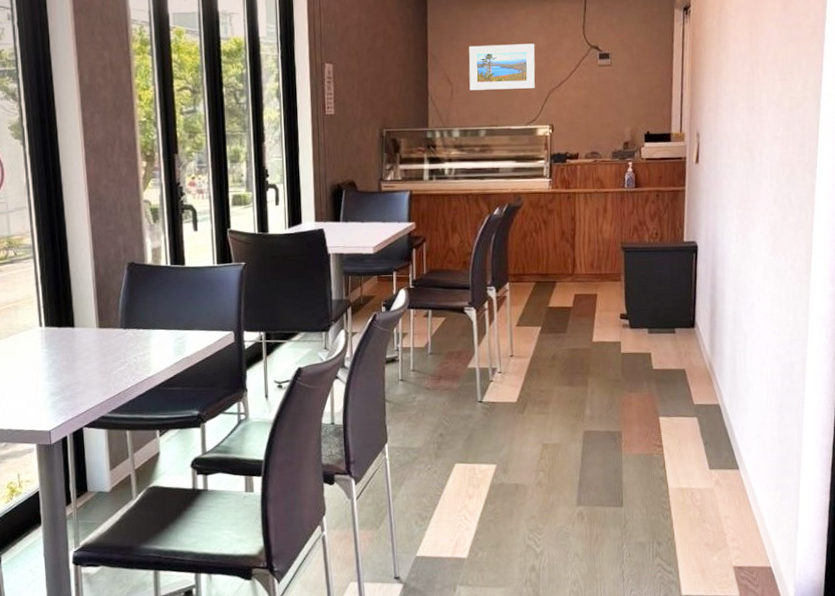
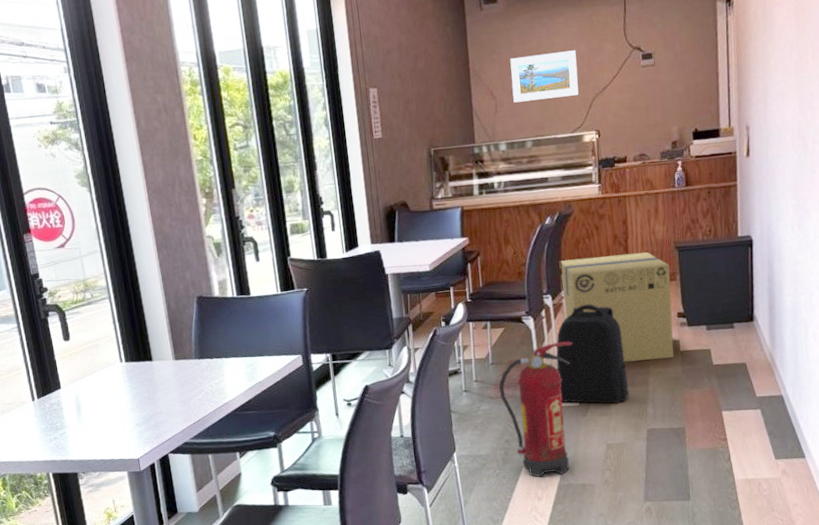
fire extinguisher: none [437,335,514,475] -> present [499,341,572,478]
backpack: none [496,299,568,403] -> present [556,304,629,404]
cardboard box: none [505,250,615,361] -> present [559,252,674,363]

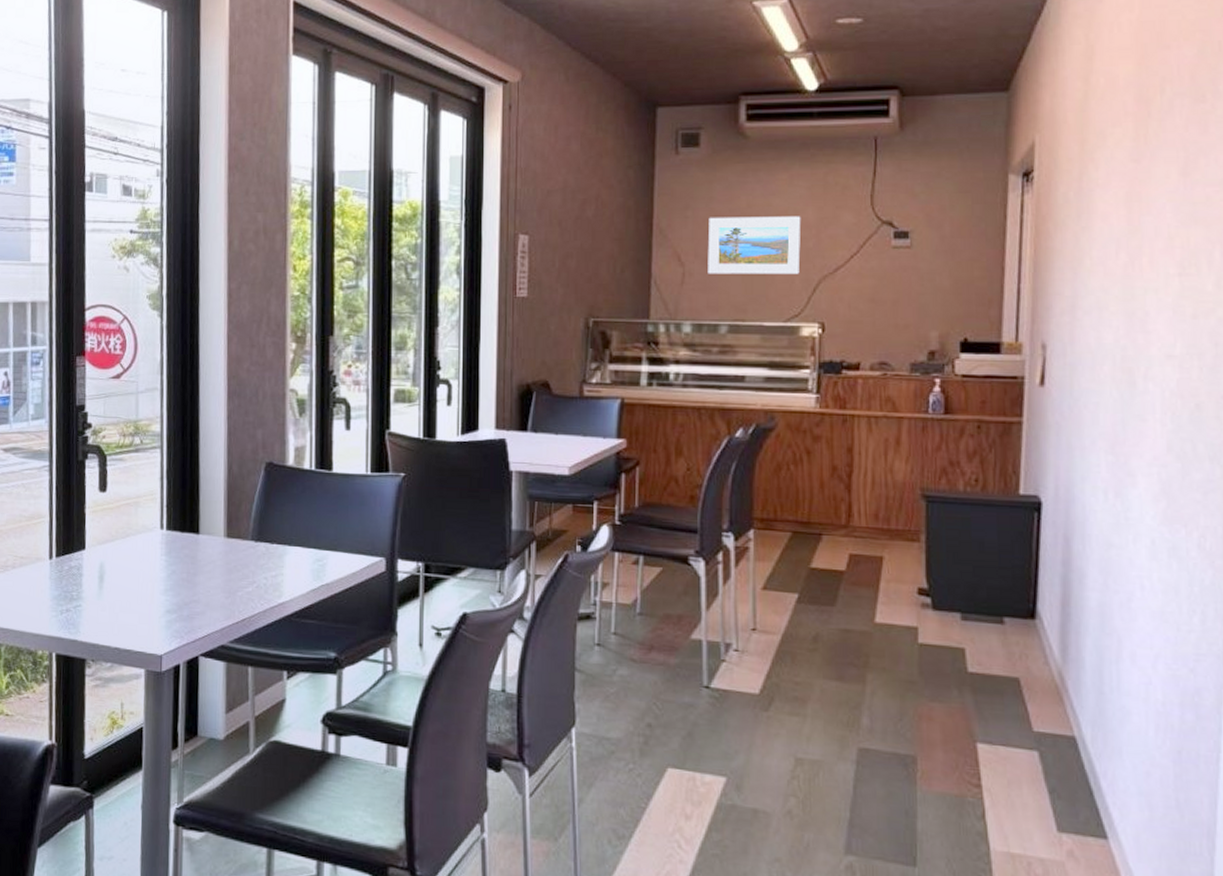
fire extinguisher: present [499,341,572,478] -> none [647,600,758,789]
backpack: present [556,304,629,404] -> none [732,554,835,703]
cardboard box: present [559,252,674,363] -> none [748,488,912,651]

